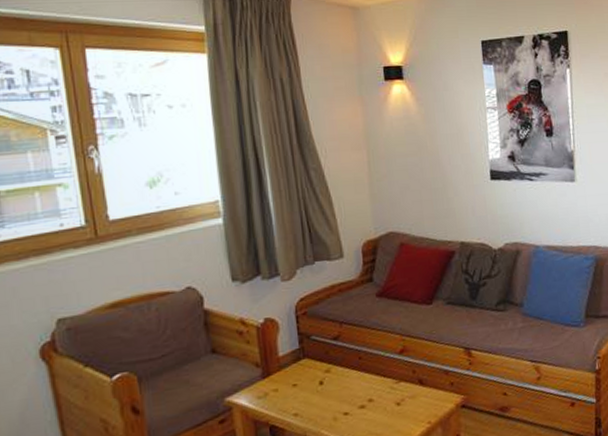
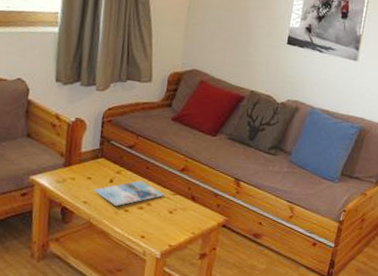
magazine: none [302,375,387,412] -> present [93,180,165,207]

